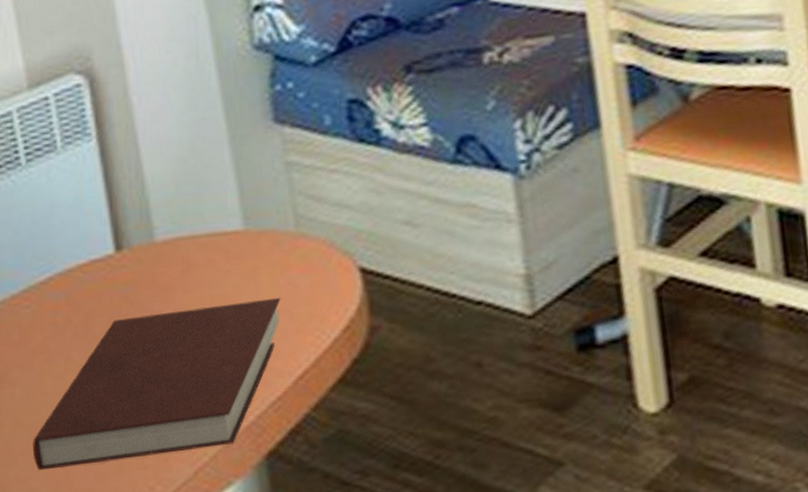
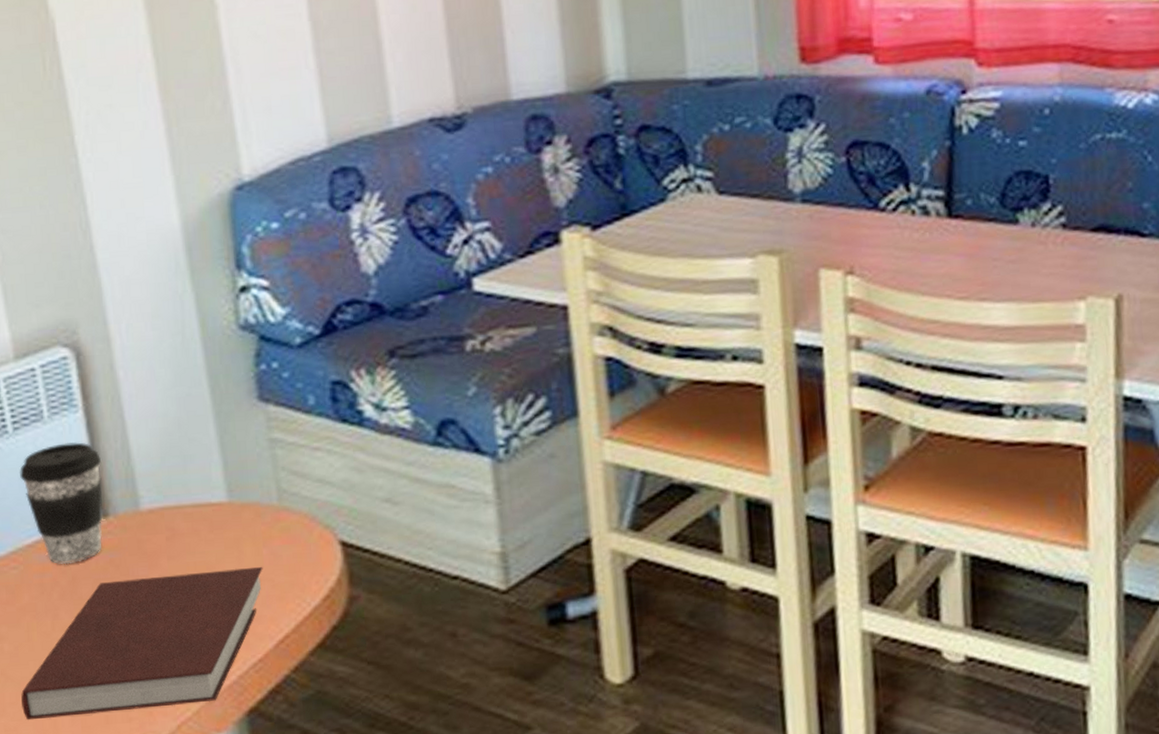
coffee cup: none [32,172,117,302] -> present [20,442,103,565]

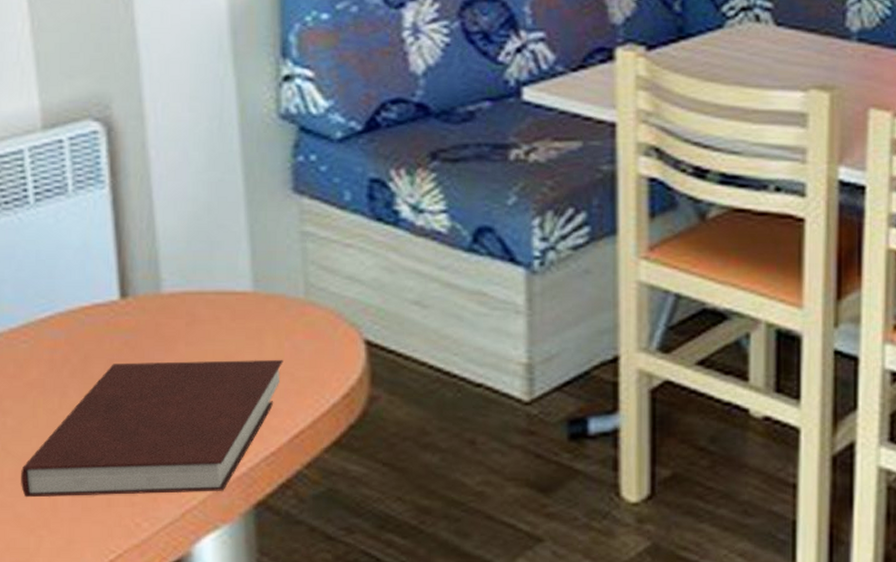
coffee cup: present [20,442,103,565] -> none [38,219,124,343]

